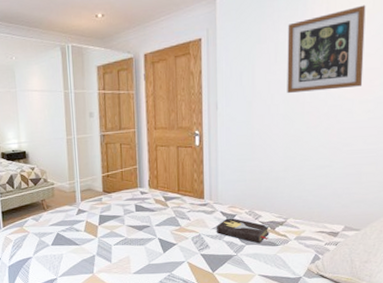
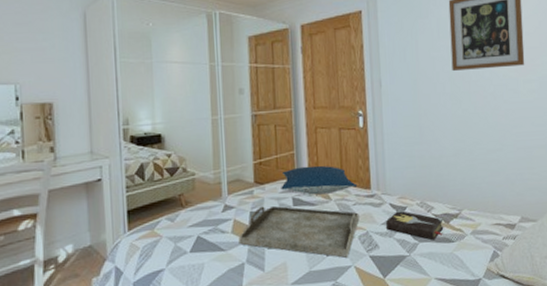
serving tray: none [90,210,193,255] -> present [238,205,359,258]
pillow: none [125,178,192,203] -> present [281,165,358,195]

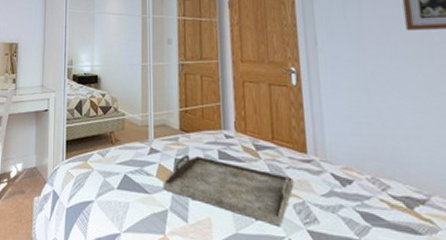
pillow: present [281,165,358,195] -> none [206,119,291,152]
hardback book: present [386,209,444,241] -> none [327,182,406,228]

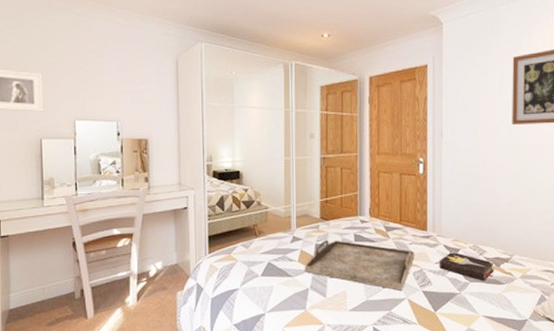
hardback book: none [327,182,406,228] -> present [440,251,494,281]

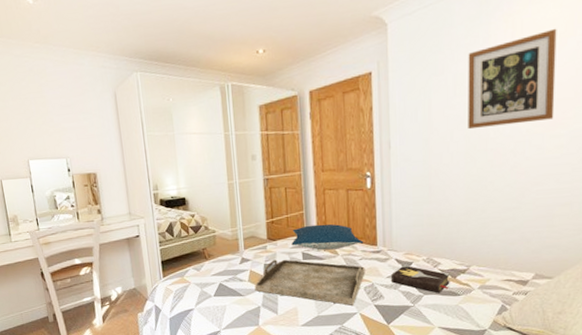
pillow: none [344,206,415,233] -> present [291,224,364,250]

